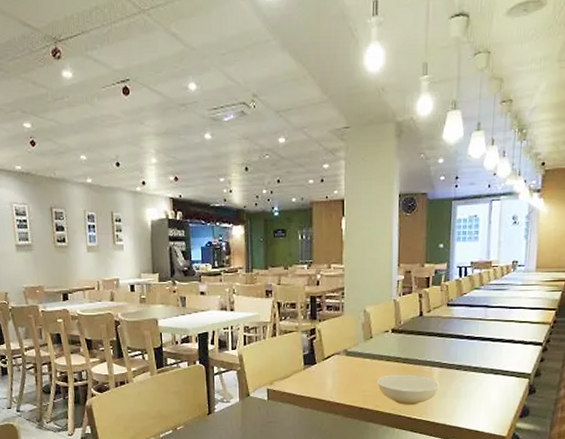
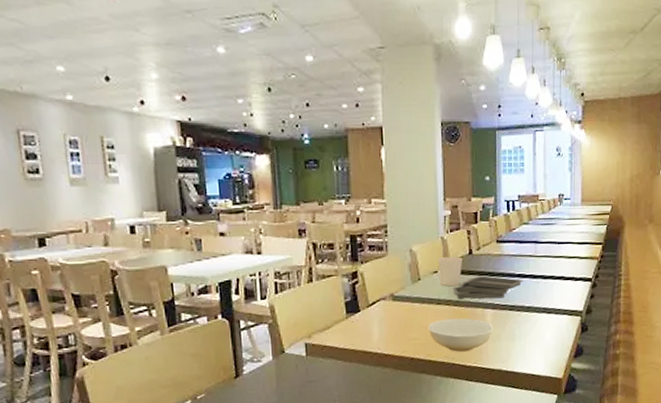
dixie cup: none [390,318,414,345] -> present [438,257,463,287]
tray: none [402,336,472,358] -> present [452,275,523,299]

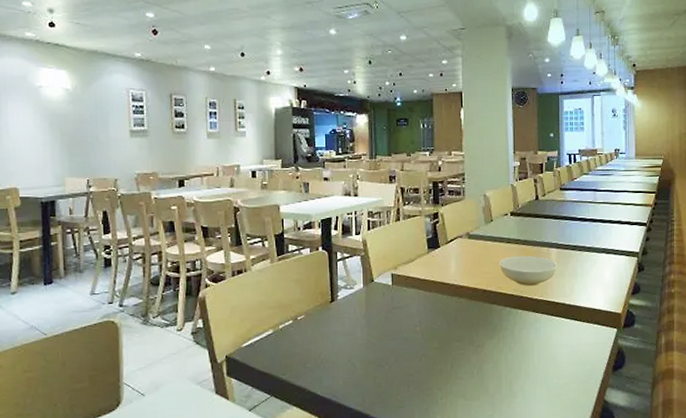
dixie cup: present [438,257,463,287] -> none [509,202,531,228]
tray: present [452,275,523,299] -> none [521,218,584,239]

